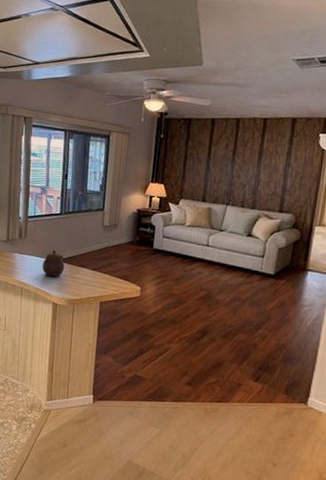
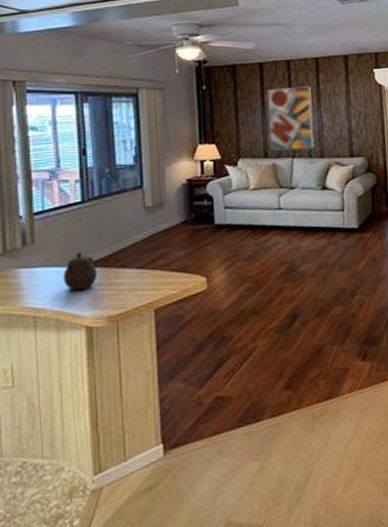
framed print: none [209,143,255,199] -> present [267,86,314,150]

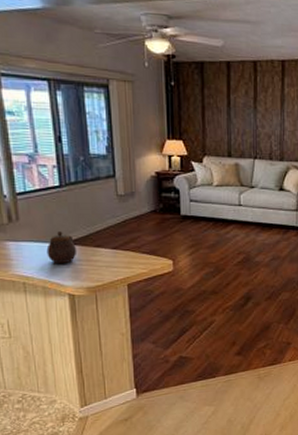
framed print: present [267,86,314,150] -> none [233,89,275,151]

